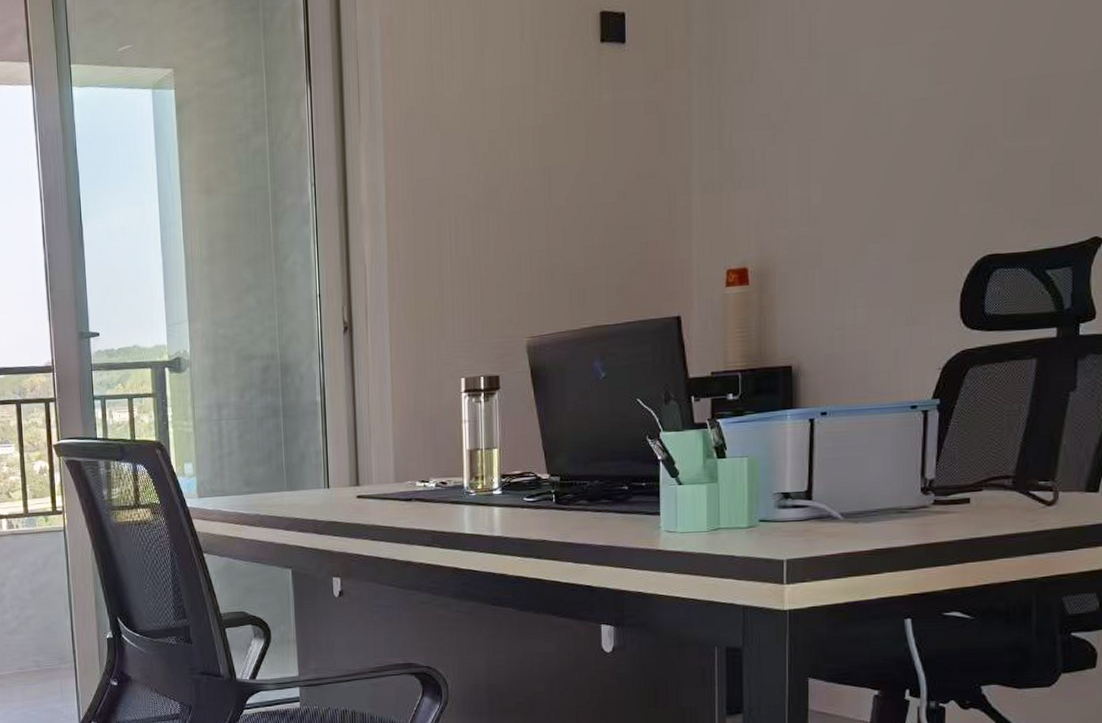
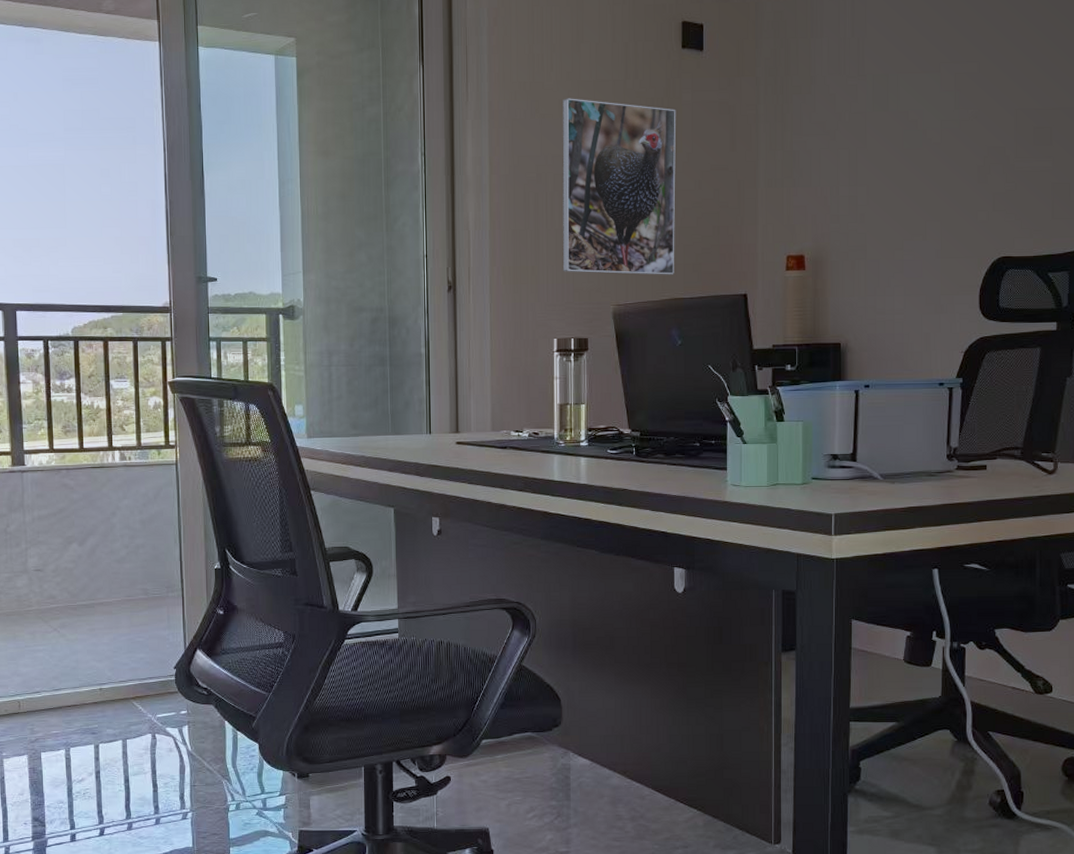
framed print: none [466,109,596,304] -> present [562,98,676,275]

